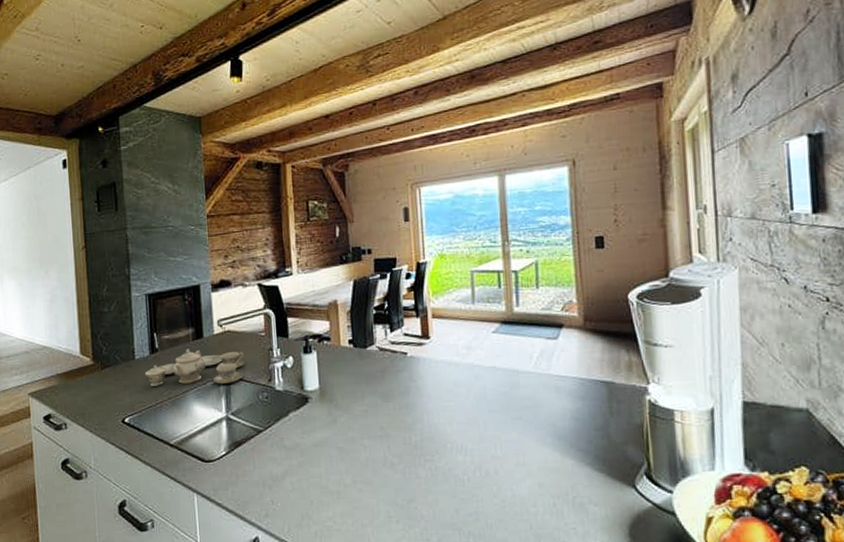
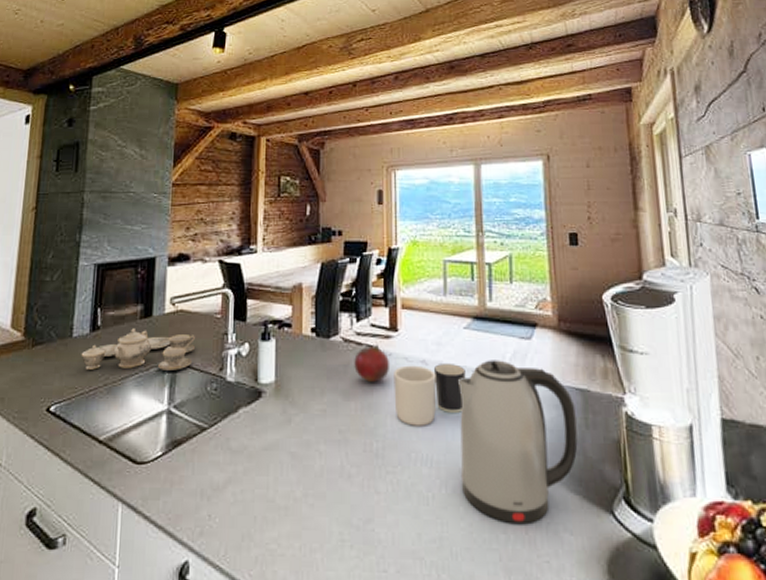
fruit: none [390,352,424,385] -> present [354,345,391,382]
mug: none [427,368,469,421] -> present [394,365,437,426]
mug: none [464,365,495,409] -> present [433,364,466,414]
kettle: none [488,359,603,499] -> present [458,360,578,525]

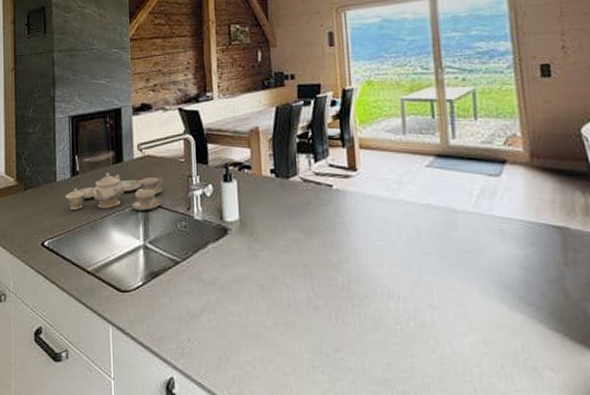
fruit: present [354,345,391,382] -> none [314,184,351,220]
mug: present [394,365,437,426] -> none [355,203,401,262]
mug: present [433,364,466,414] -> none [395,202,430,251]
kettle: present [458,360,578,525] -> none [422,197,557,360]

